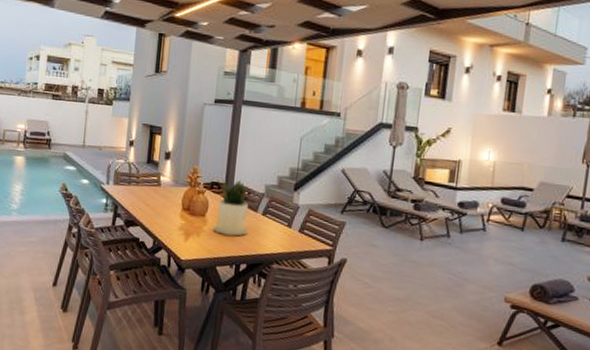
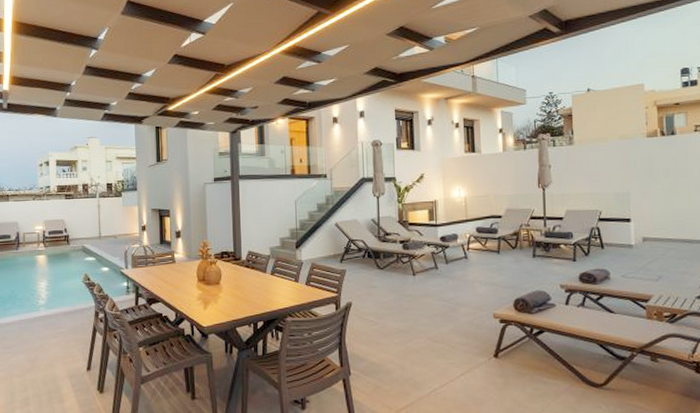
planter: present [212,179,249,236] -> none [228,246,260,298]

